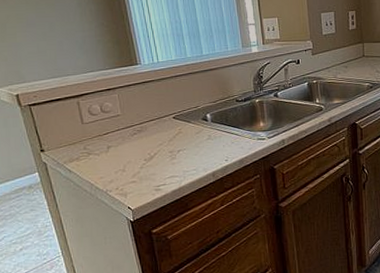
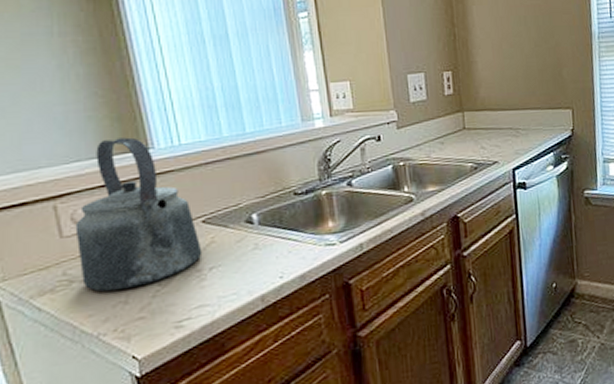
kettle: none [91,56,173,162] -> present [75,137,203,292]

